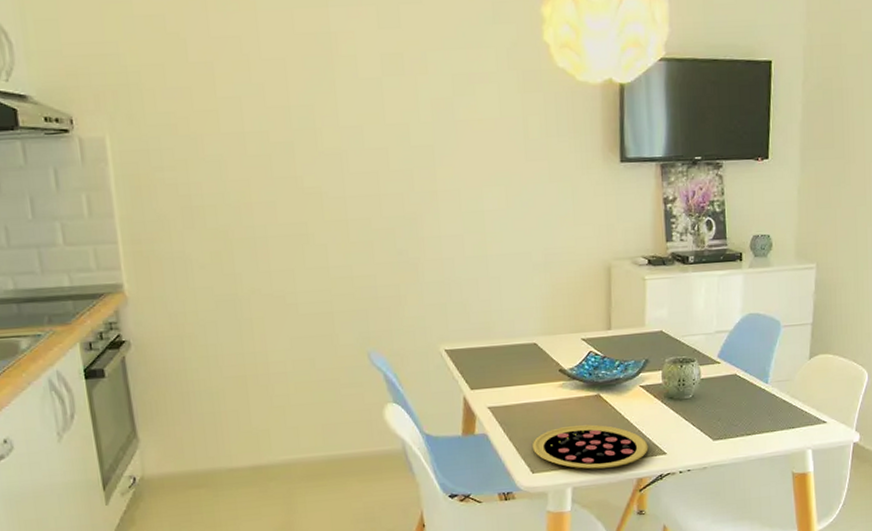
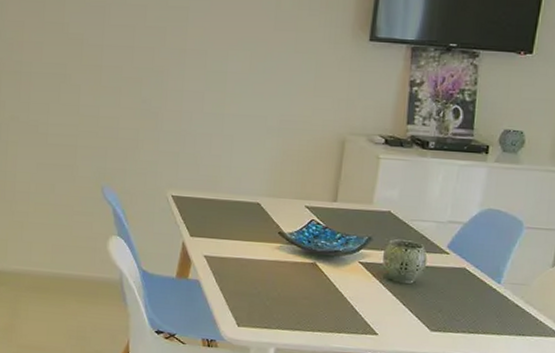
pizza: present [533,424,649,469] -> none [242,287,360,337]

